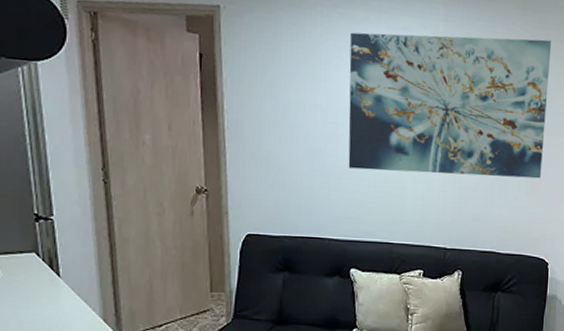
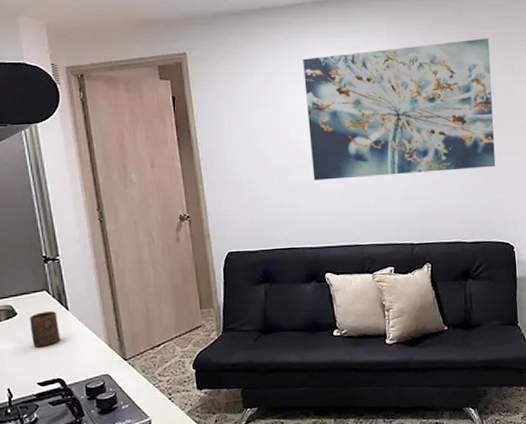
cup: none [13,275,49,314] -> present [29,311,61,348]

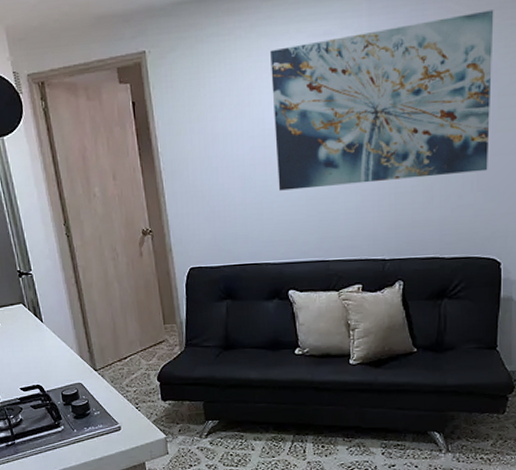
cup: present [29,311,61,348] -> none [9,323,38,356]

